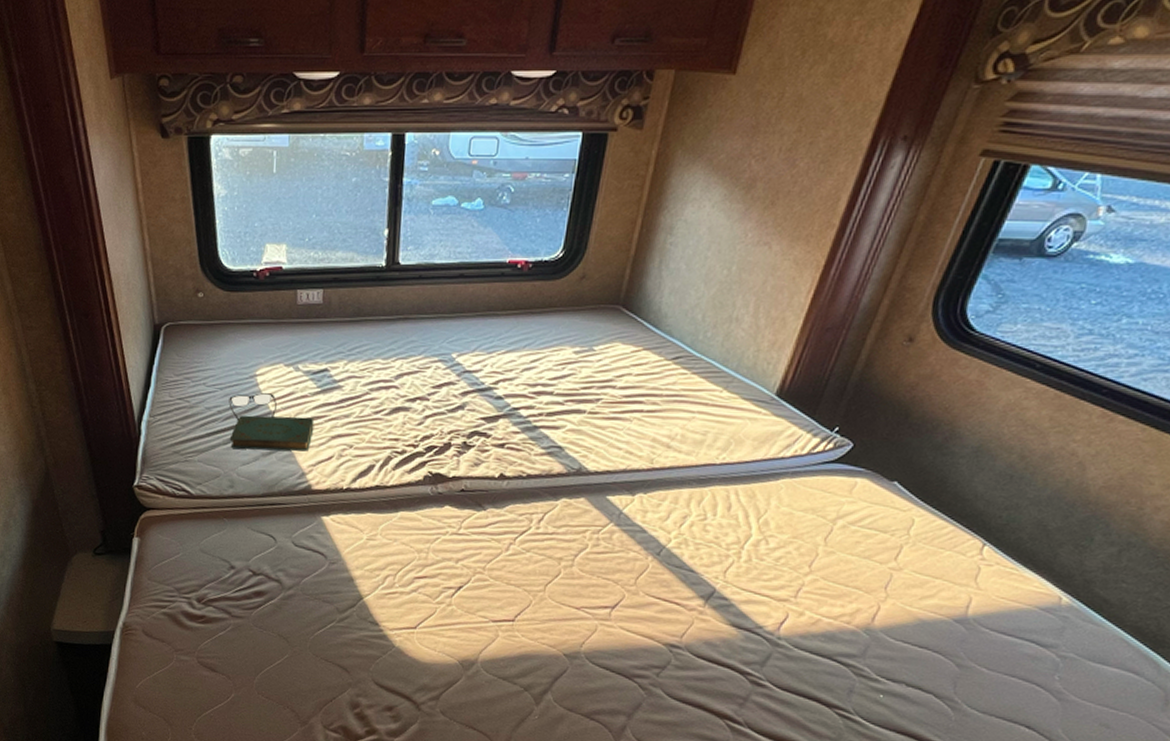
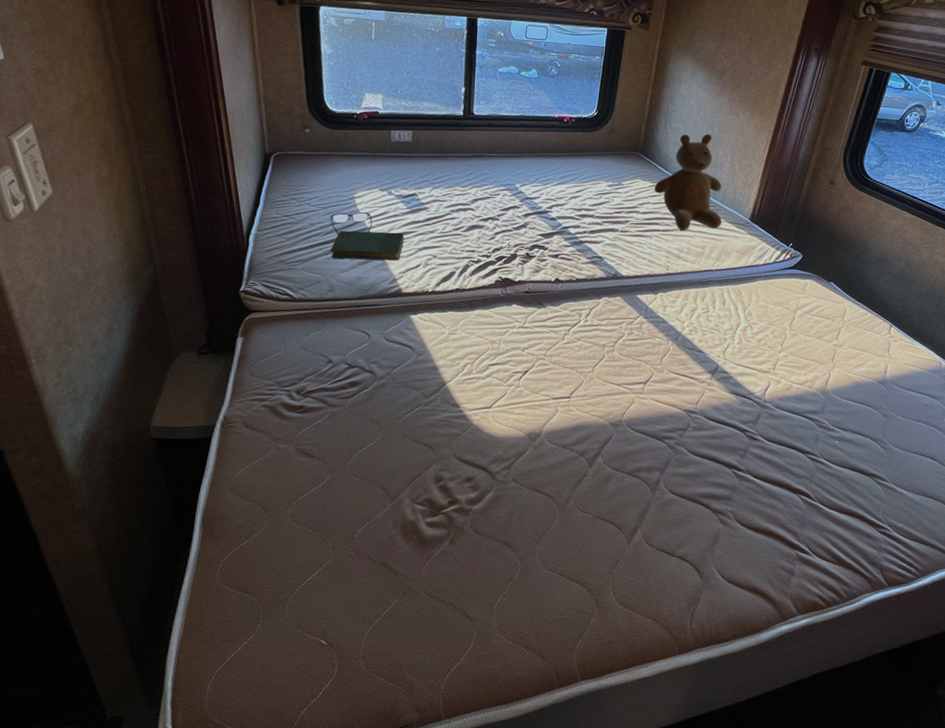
stuffed bear: none [638,275,738,412] -> present [654,134,722,231]

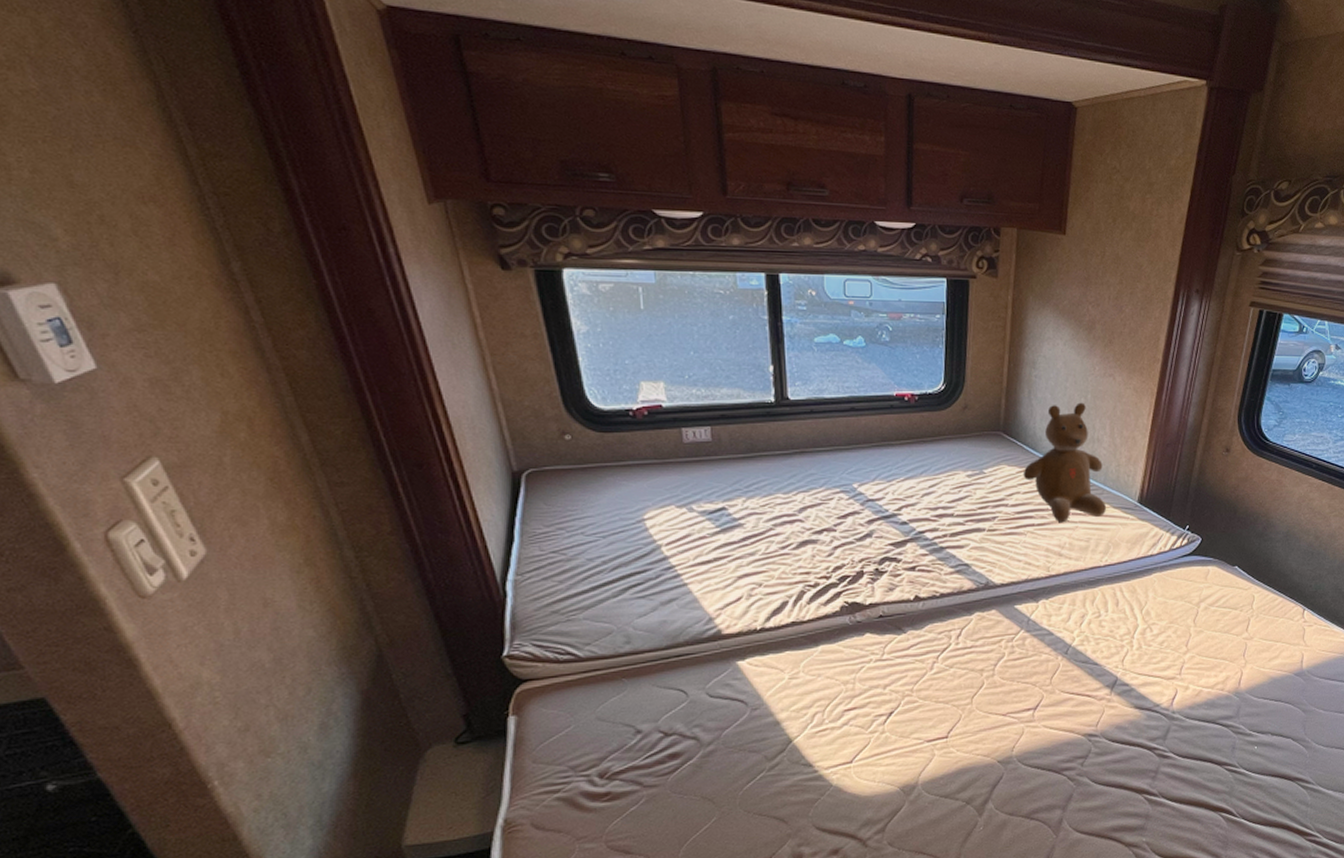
eyeglasses: present [330,212,372,236] -> none [614,538,672,571]
book: present [330,230,405,261] -> none [620,559,717,600]

